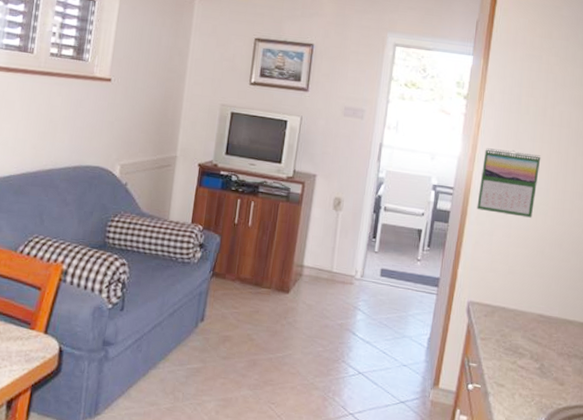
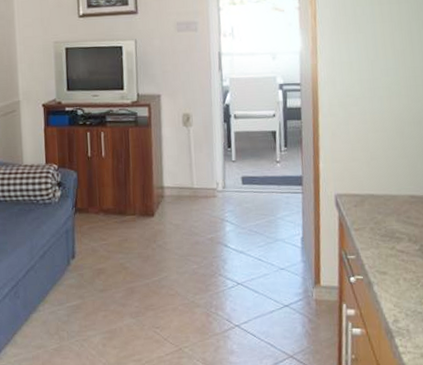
calendar: present [477,148,541,218] -> none [325,35,386,102]

